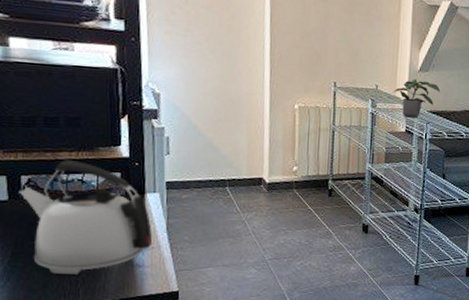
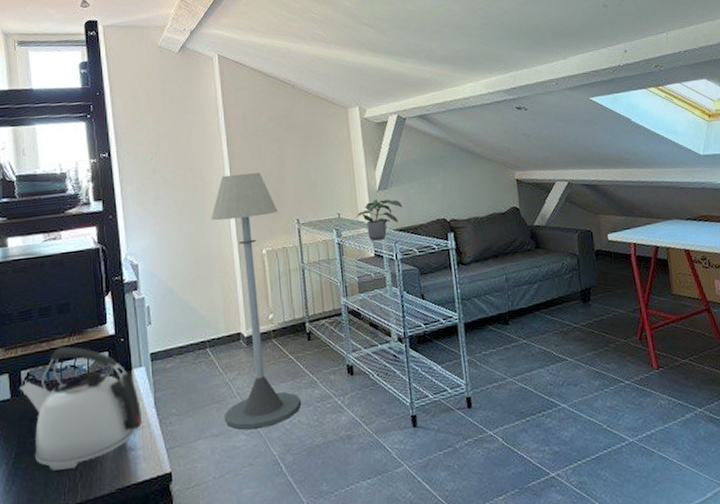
floor lamp: none [236,22,316,266] -> present [211,173,302,430]

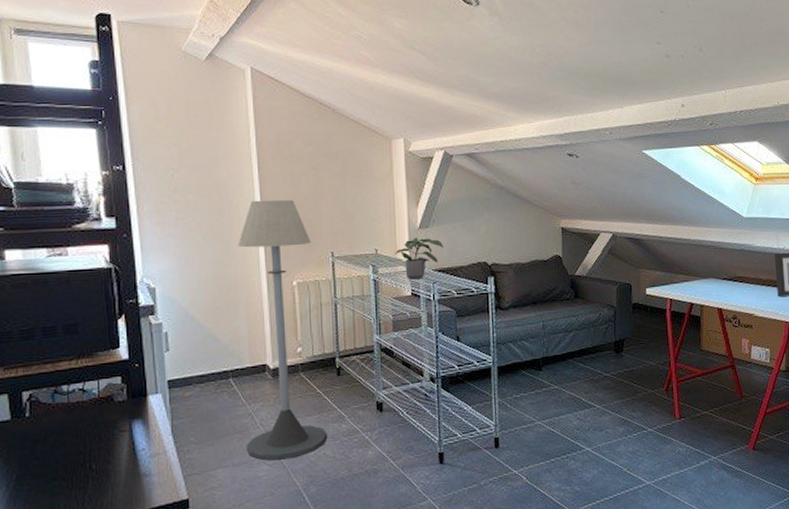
kettle: present [19,346,143,471] -> none [20,368,159,494]

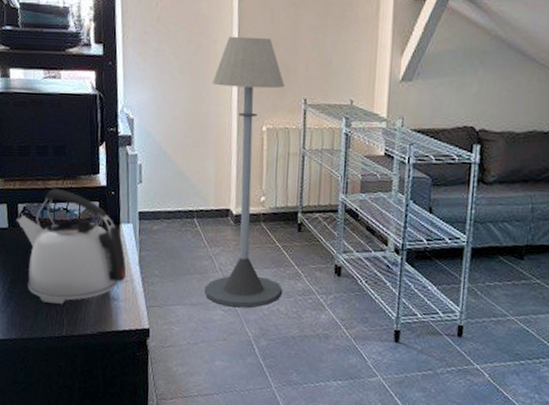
kettle: none [20,368,159,494] -> present [16,187,127,304]
potted plant: present [394,237,444,280] -> none [370,91,427,139]

